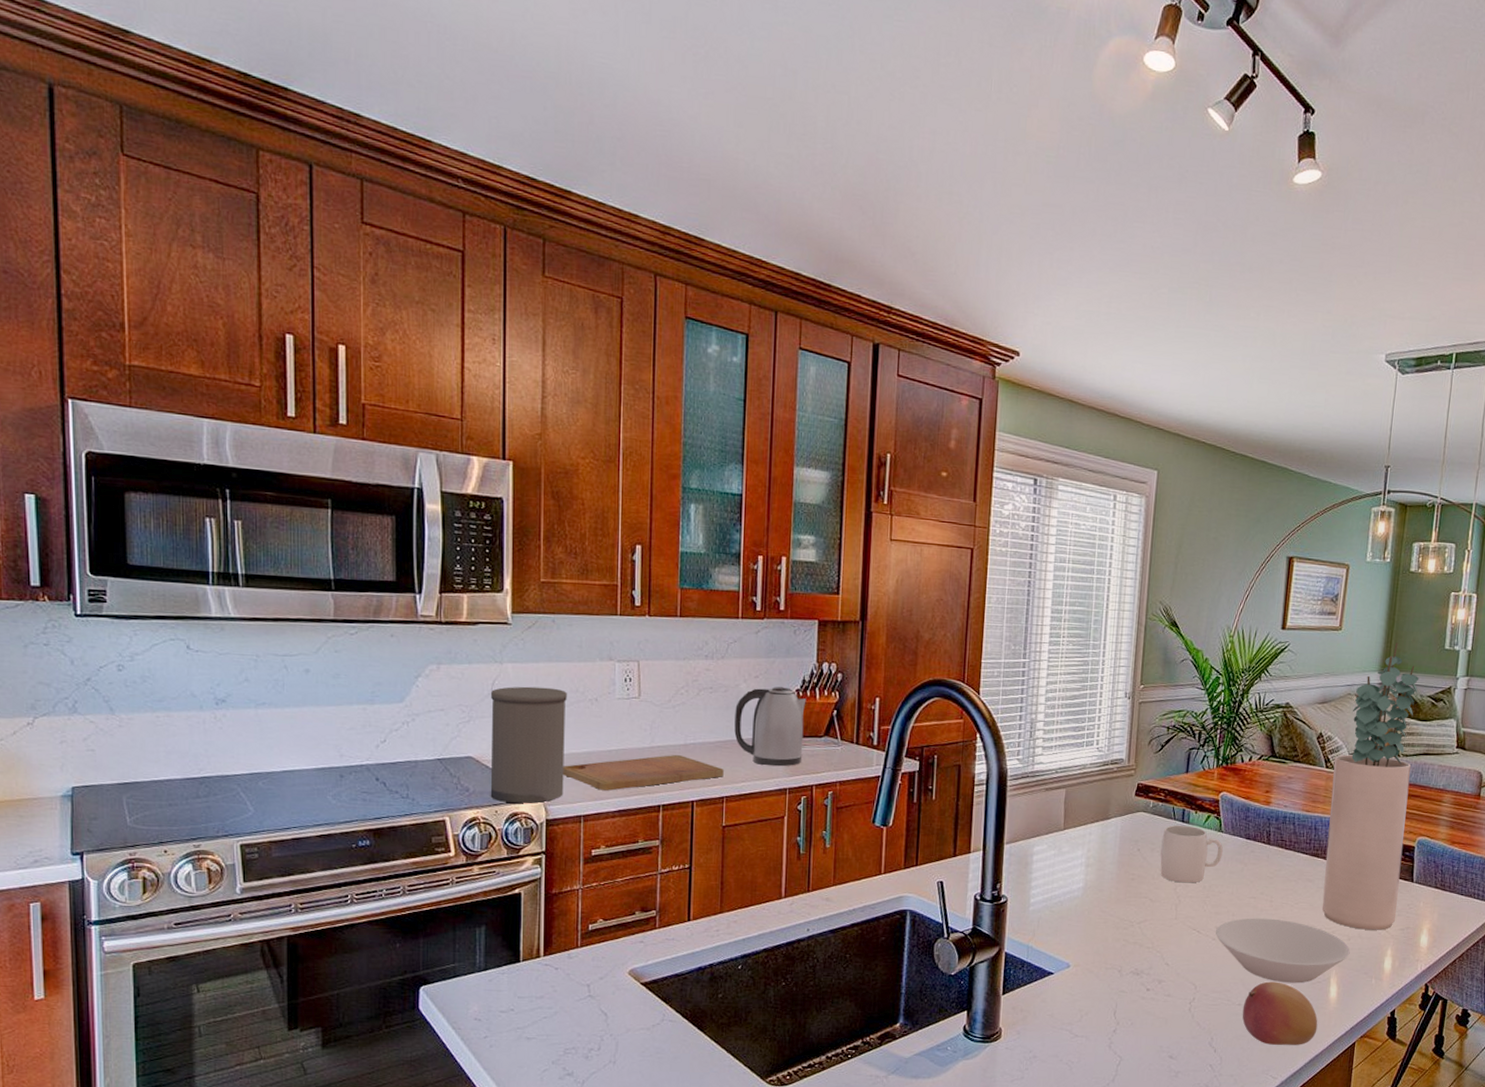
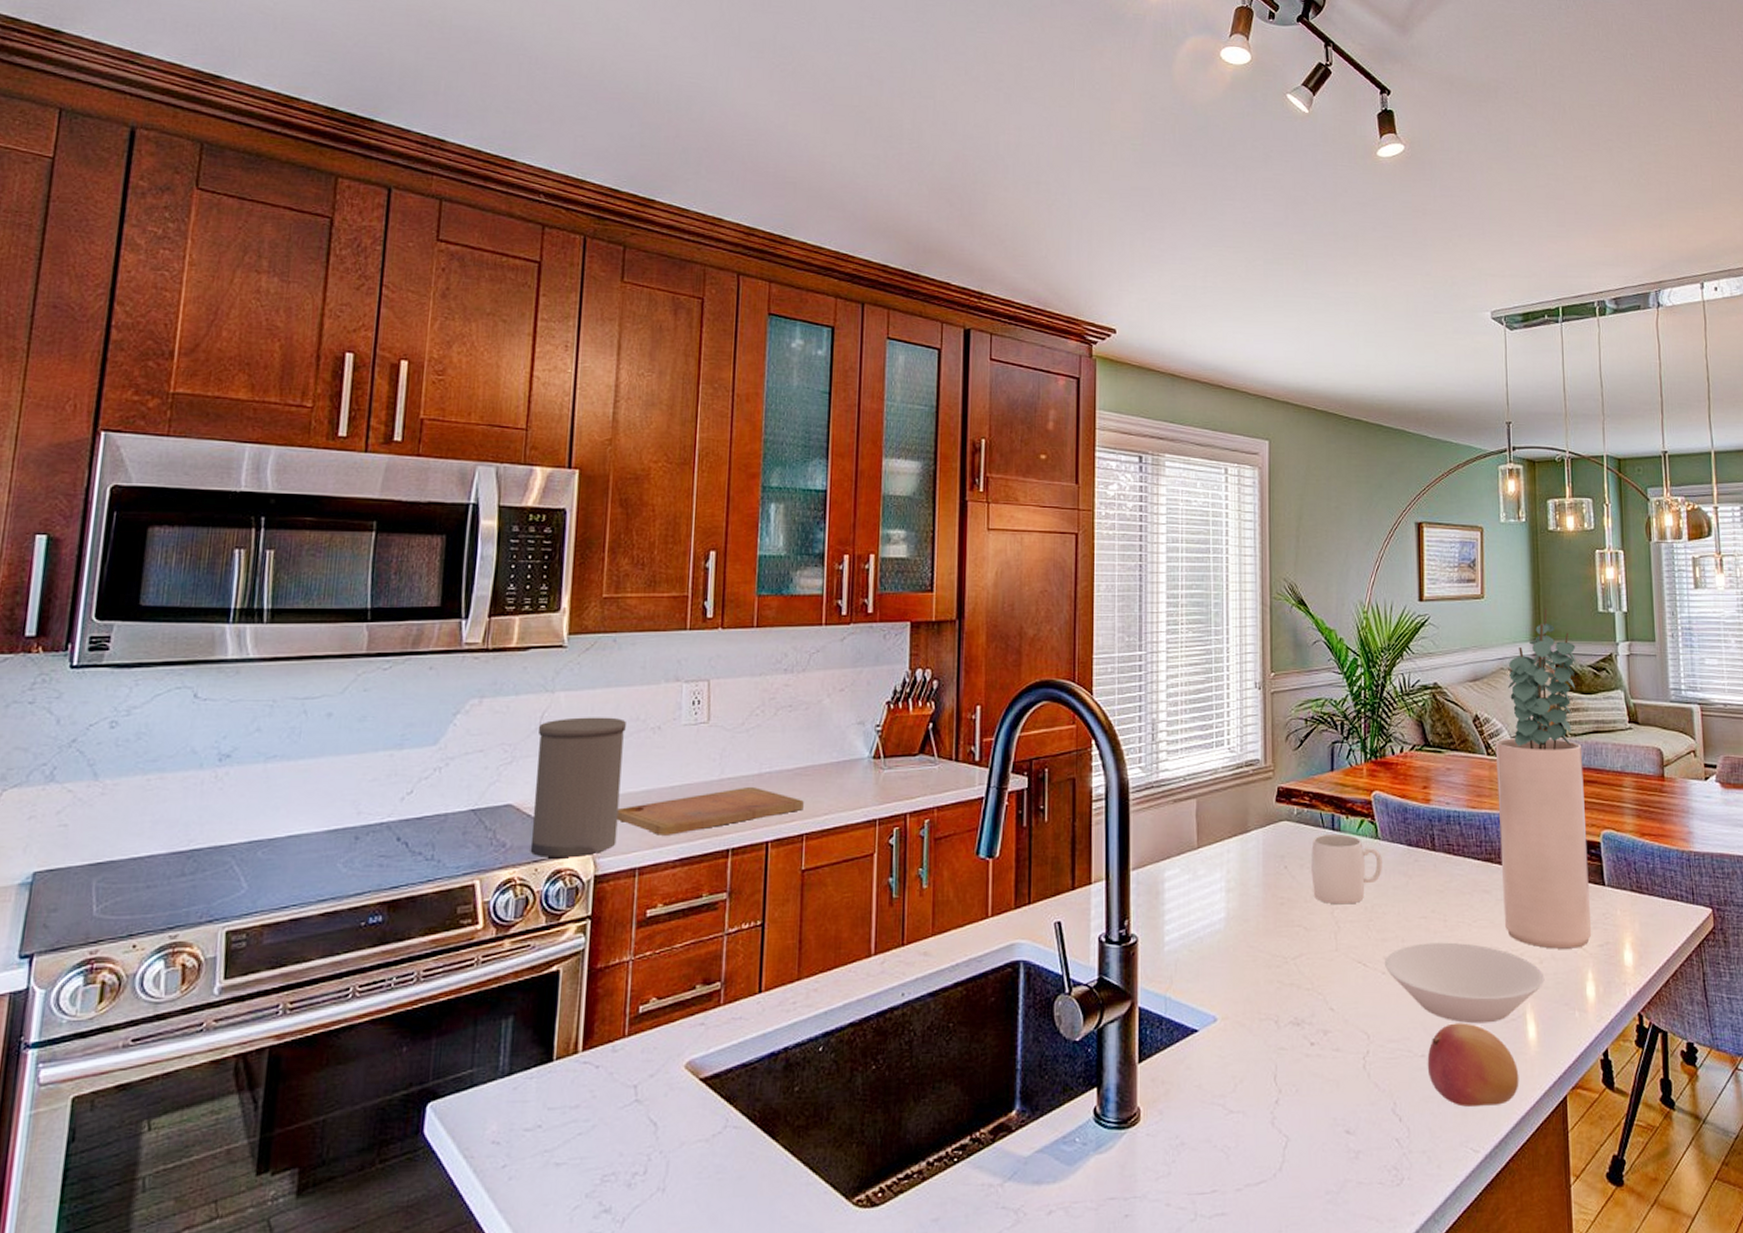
kettle: present [734,687,807,767] -> none [816,700,898,794]

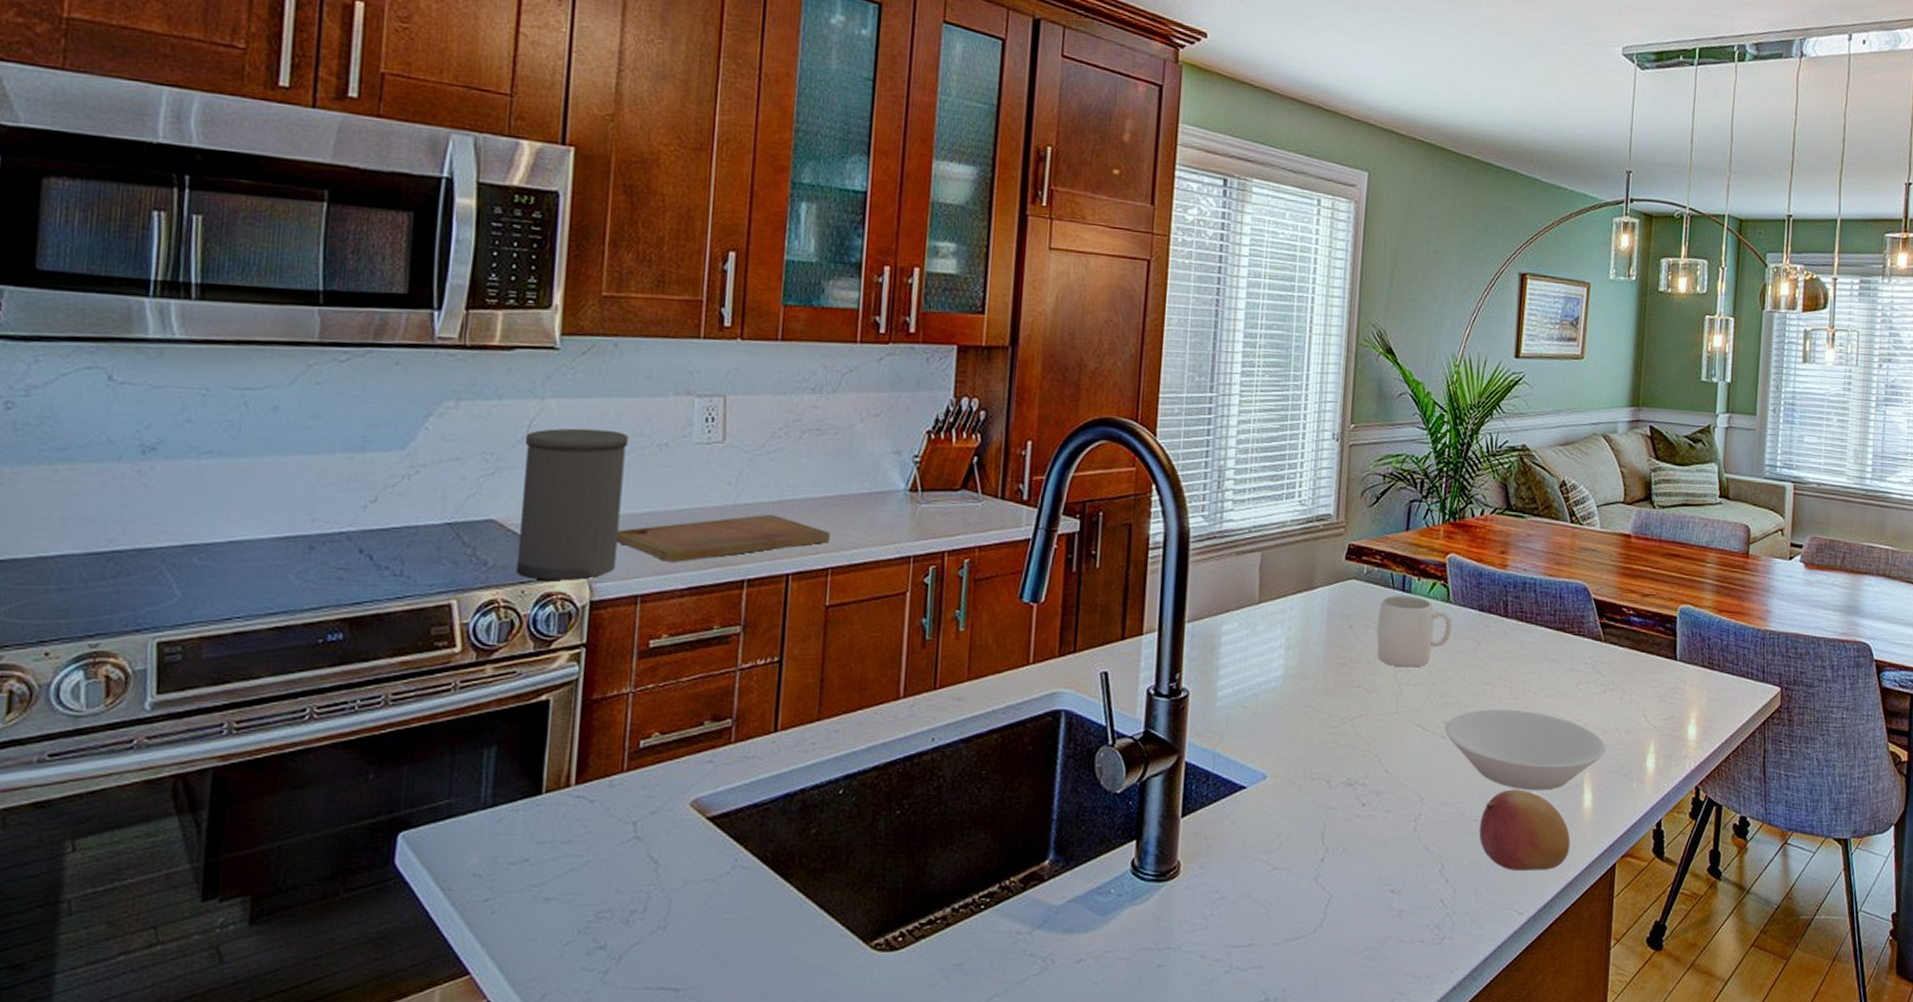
vase: present [1495,608,1592,949] -> none [1571,373,1674,721]

